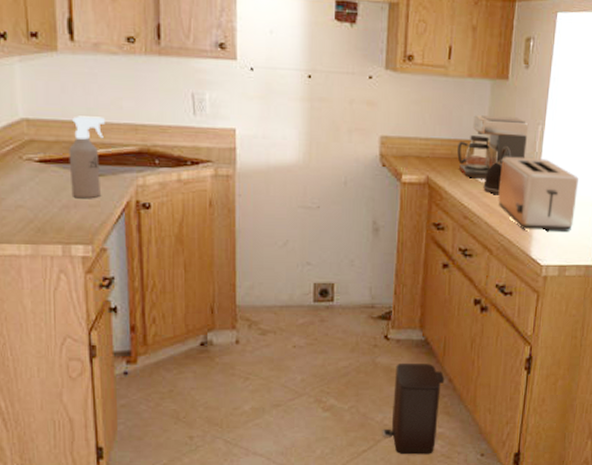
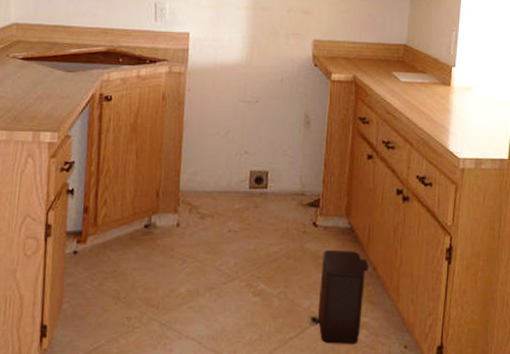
spray bottle: present [69,116,105,199] -> none [46,21,81,92]
coffee maker: present [457,115,529,179] -> none [381,22,444,78]
kettle: present [483,146,512,195] -> none [404,50,429,93]
toaster: present [498,157,578,231] -> none [417,59,490,127]

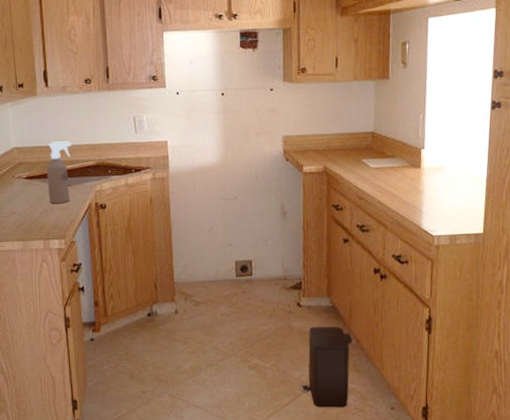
spray bottle: none [46,21,81,92] -> present [46,141,71,204]

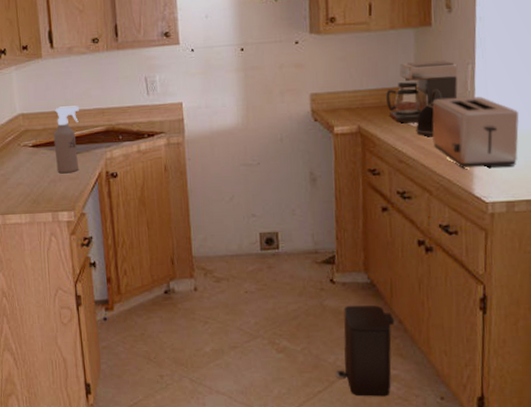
coffee maker: none [349,110,411,165] -> present [386,60,458,124]
kettle: none [374,135,398,177] -> present [416,89,443,137]
toaster: none [388,143,461,206] -> present [432,96,519,169]

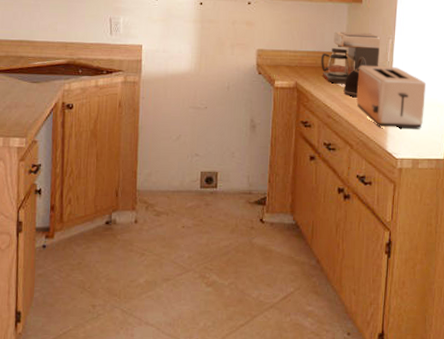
spray bottle: present [53,105,79,174] -> none [14,36,43,101]
pedal bin: present [335,305,395,397] -> none [257,244,313,331]

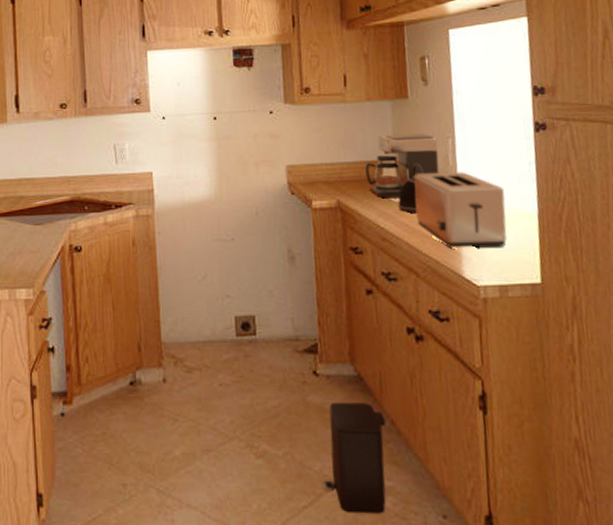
pedal bin: none [257,244,313,331] -> present [322,401,387,514]

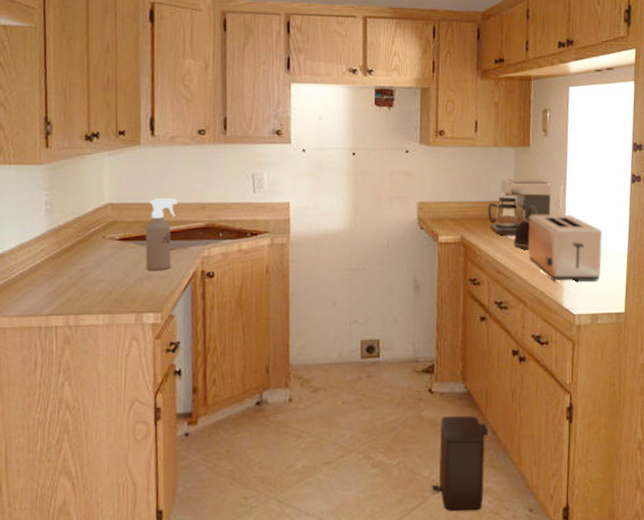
spray bottle: none [15,173,43,246] -> present [145,198,177,271]

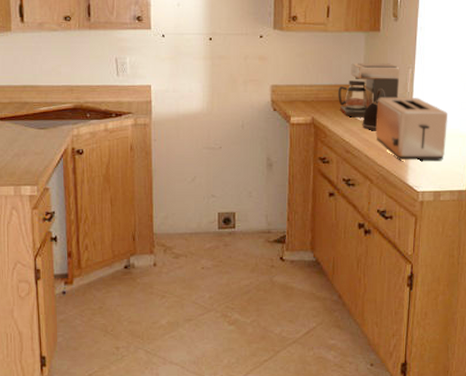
spray bottle: present [145,198,177,271] -> none [19,81,47,148]
pedal bin: present [430,415,489,511] -> none [281,281,335,364]

